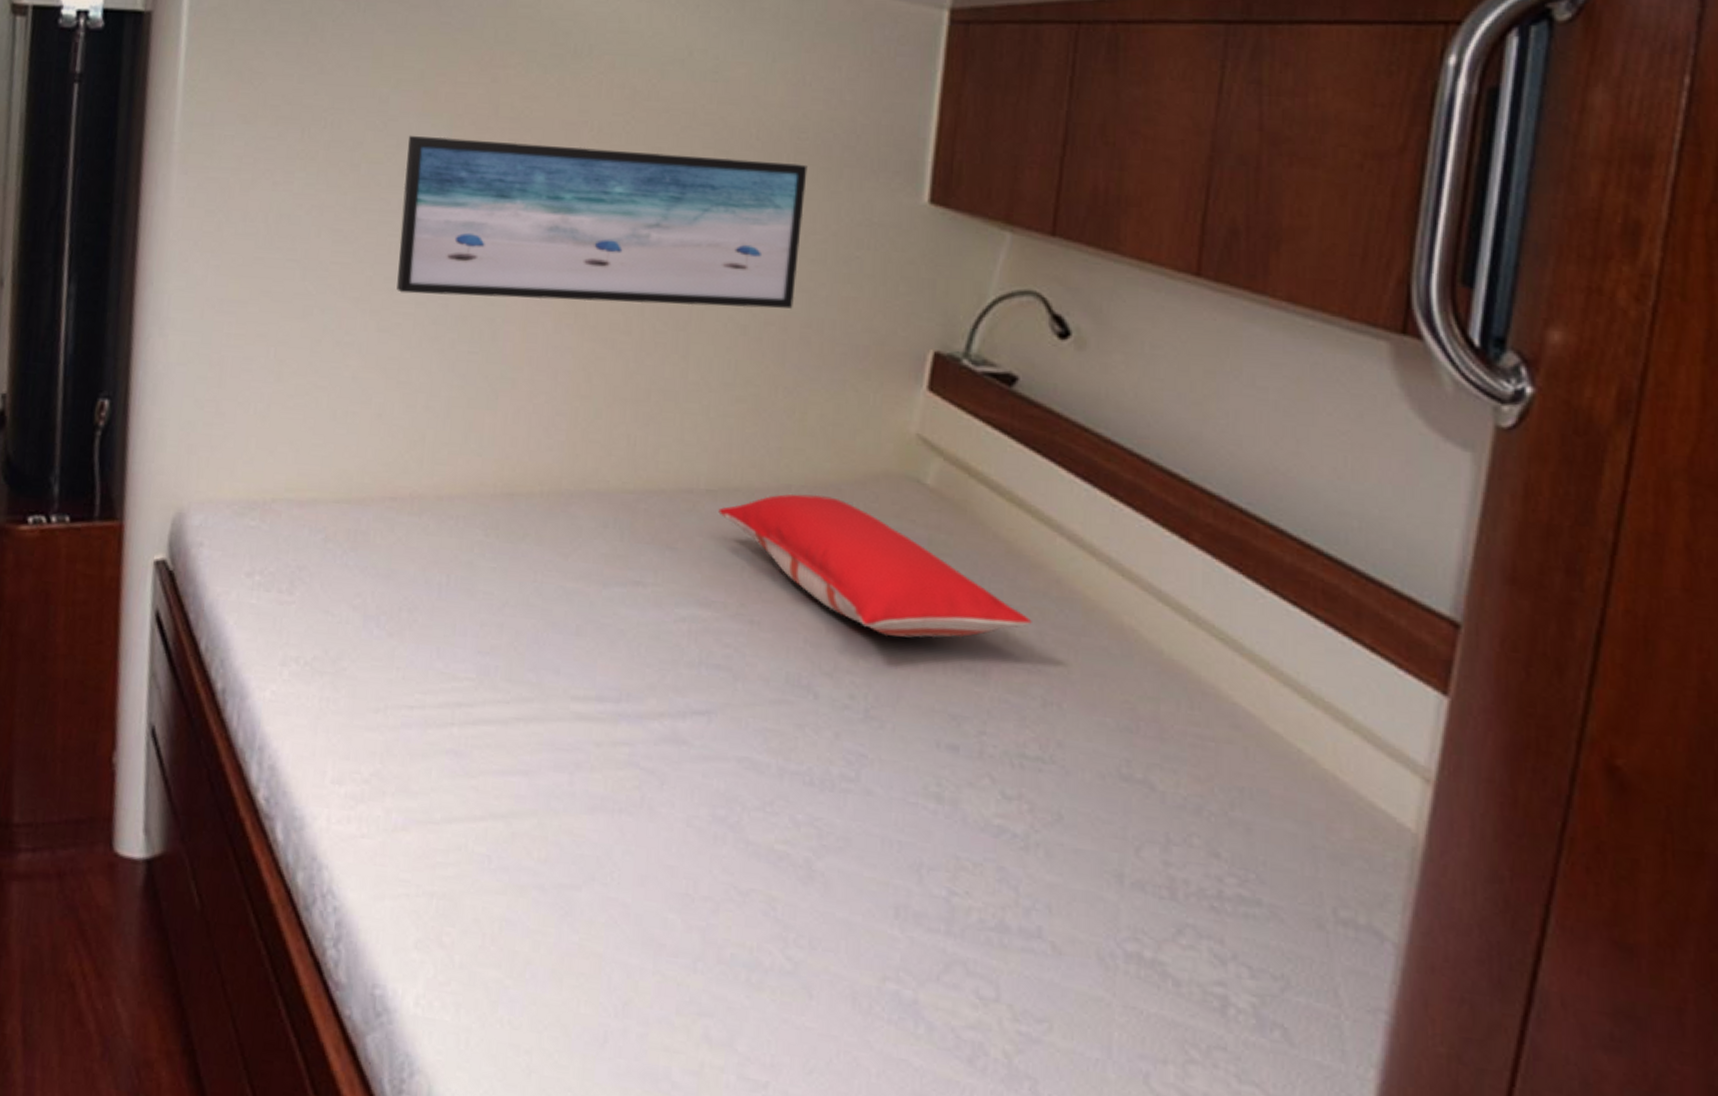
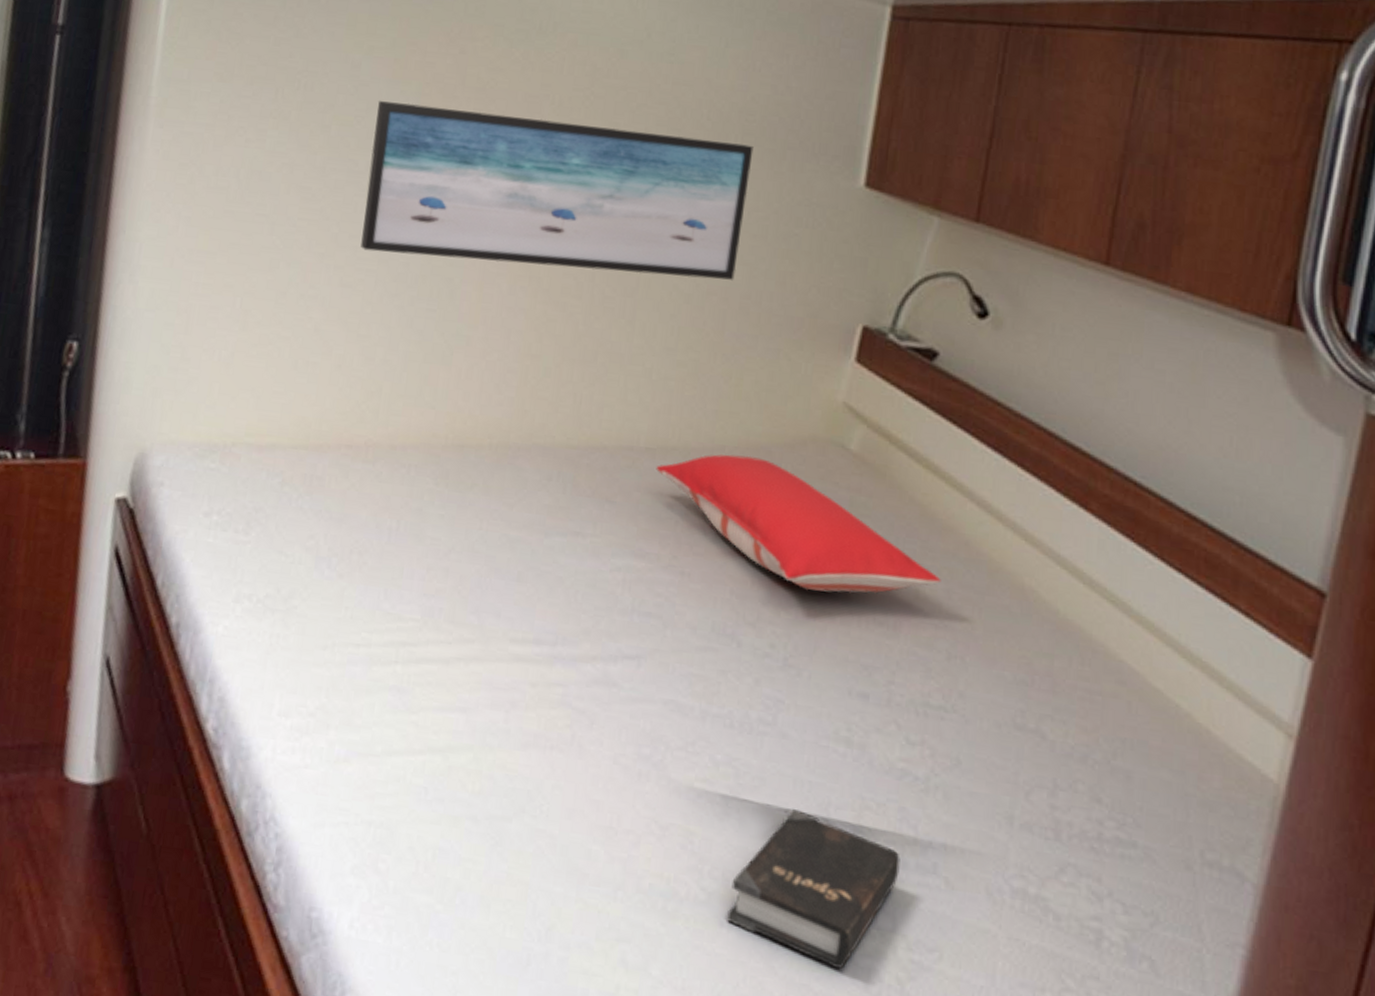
hardback book: none [816,870,1001,1043] -> present [727,808,900,970]

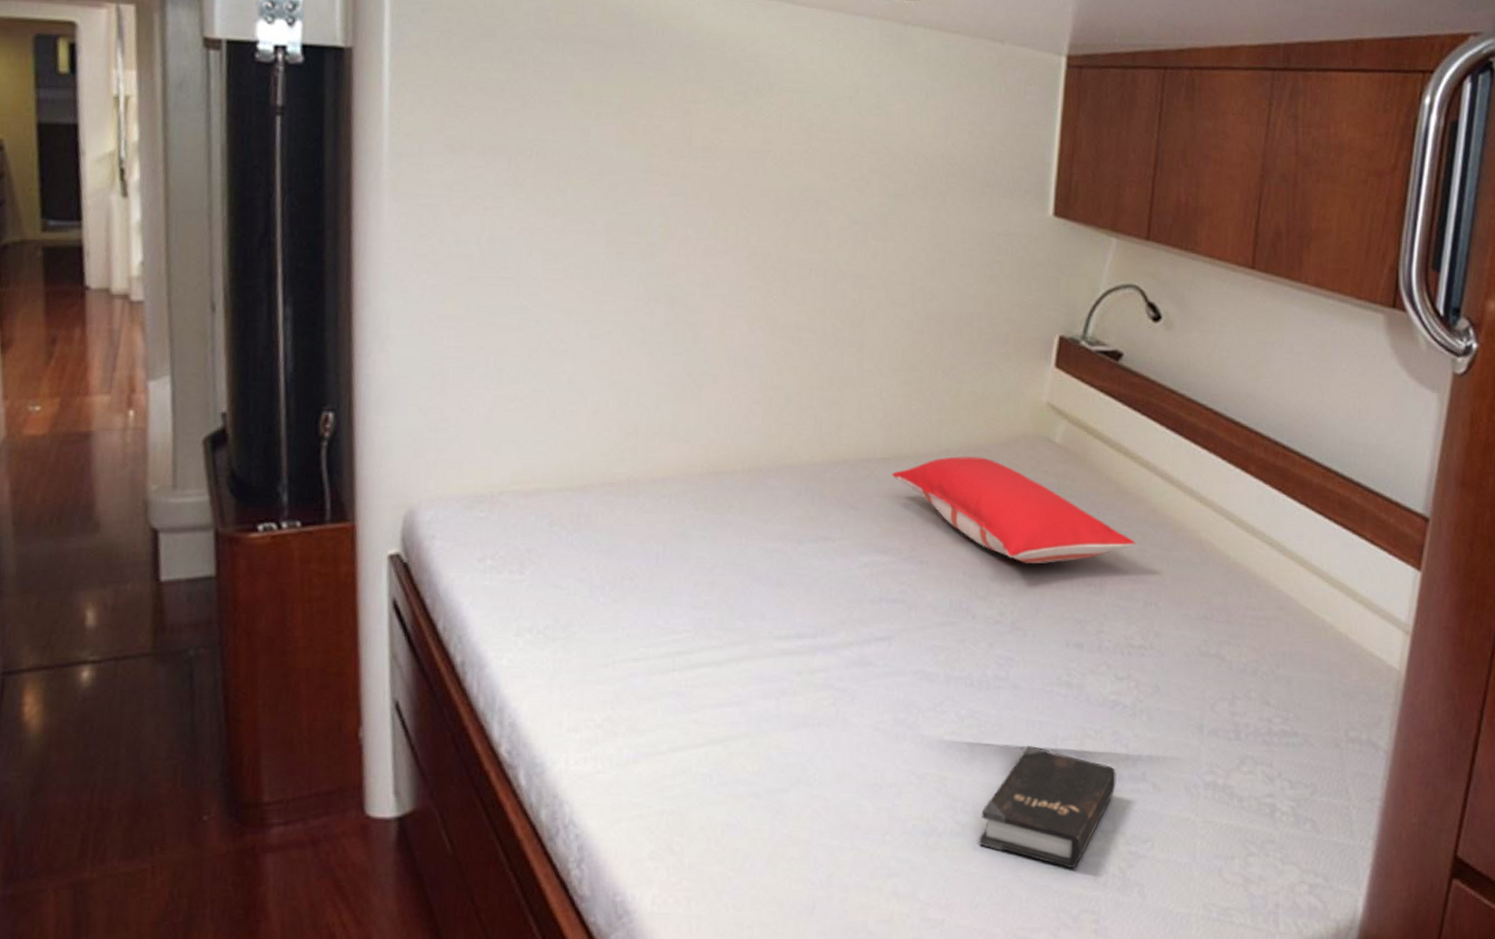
wall art: present [360,101,754,280] -> none [606,164,957,307]

